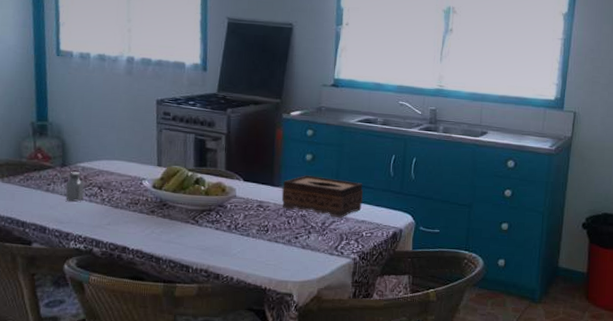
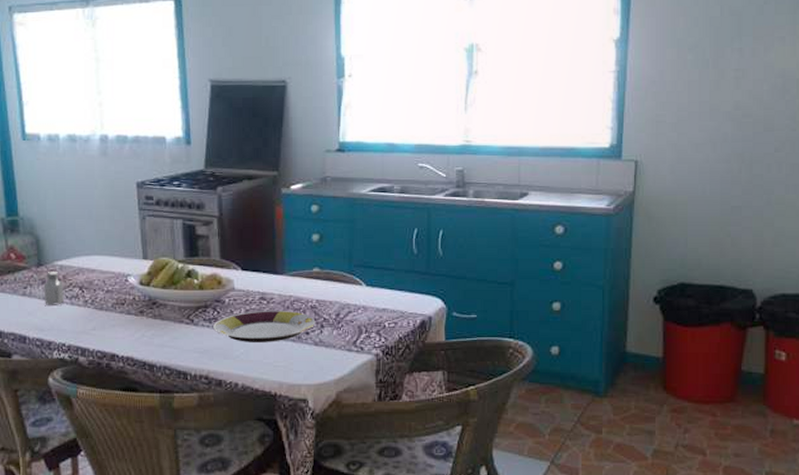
plate: none [215,216,304,244] -> present [213,311,316,342]
tissue box: present [281,175,364,218] -> none [287,259,383,307]

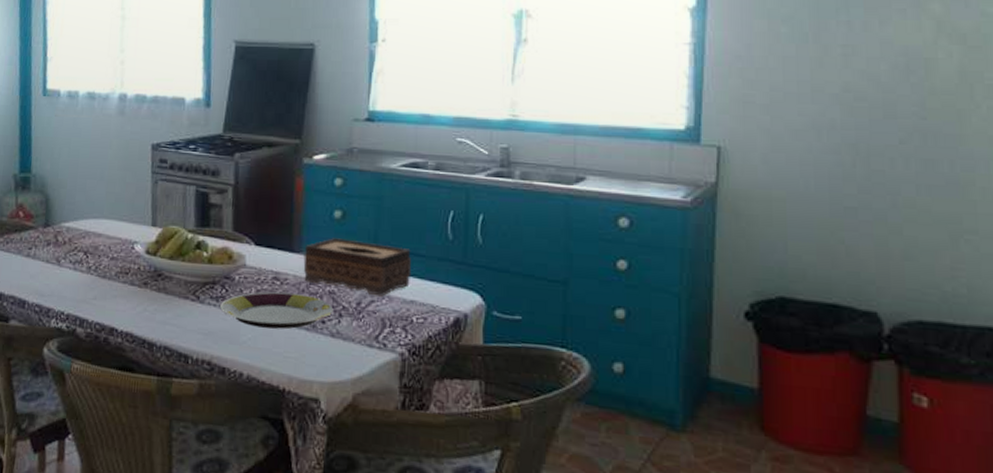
saltshaker: present [43,272,64,305] -> none [48,233,69,270]
tissue box: none [287,259,383,307] -> present [303,238,412,297]

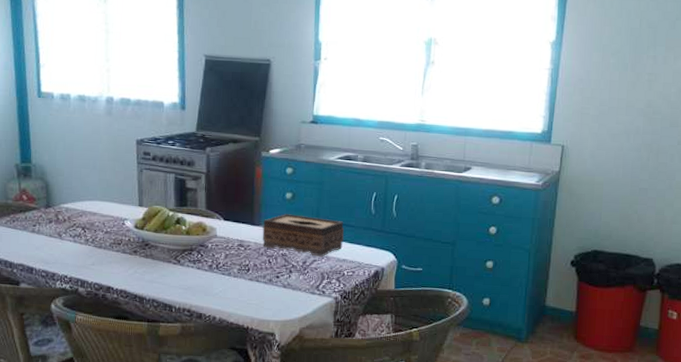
plate: present [220,291,334,329] -> none [197,255,285,283]

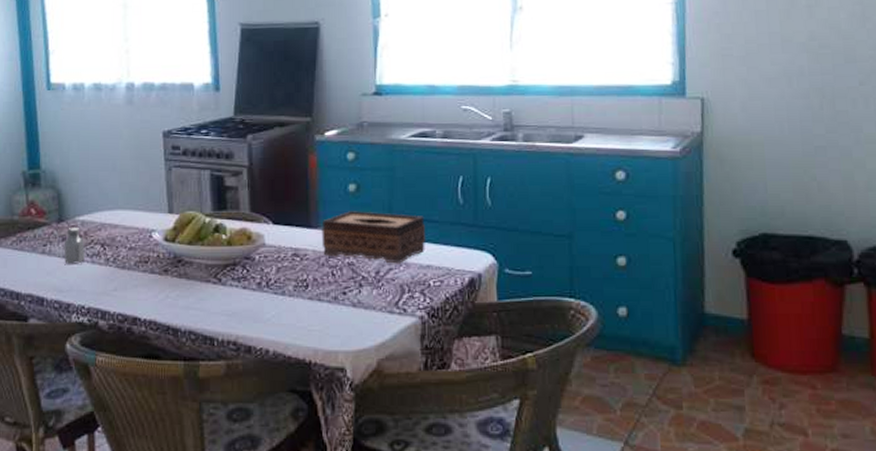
saltshaker: none [50,213,68,242] -> present [63,228,85,264]

